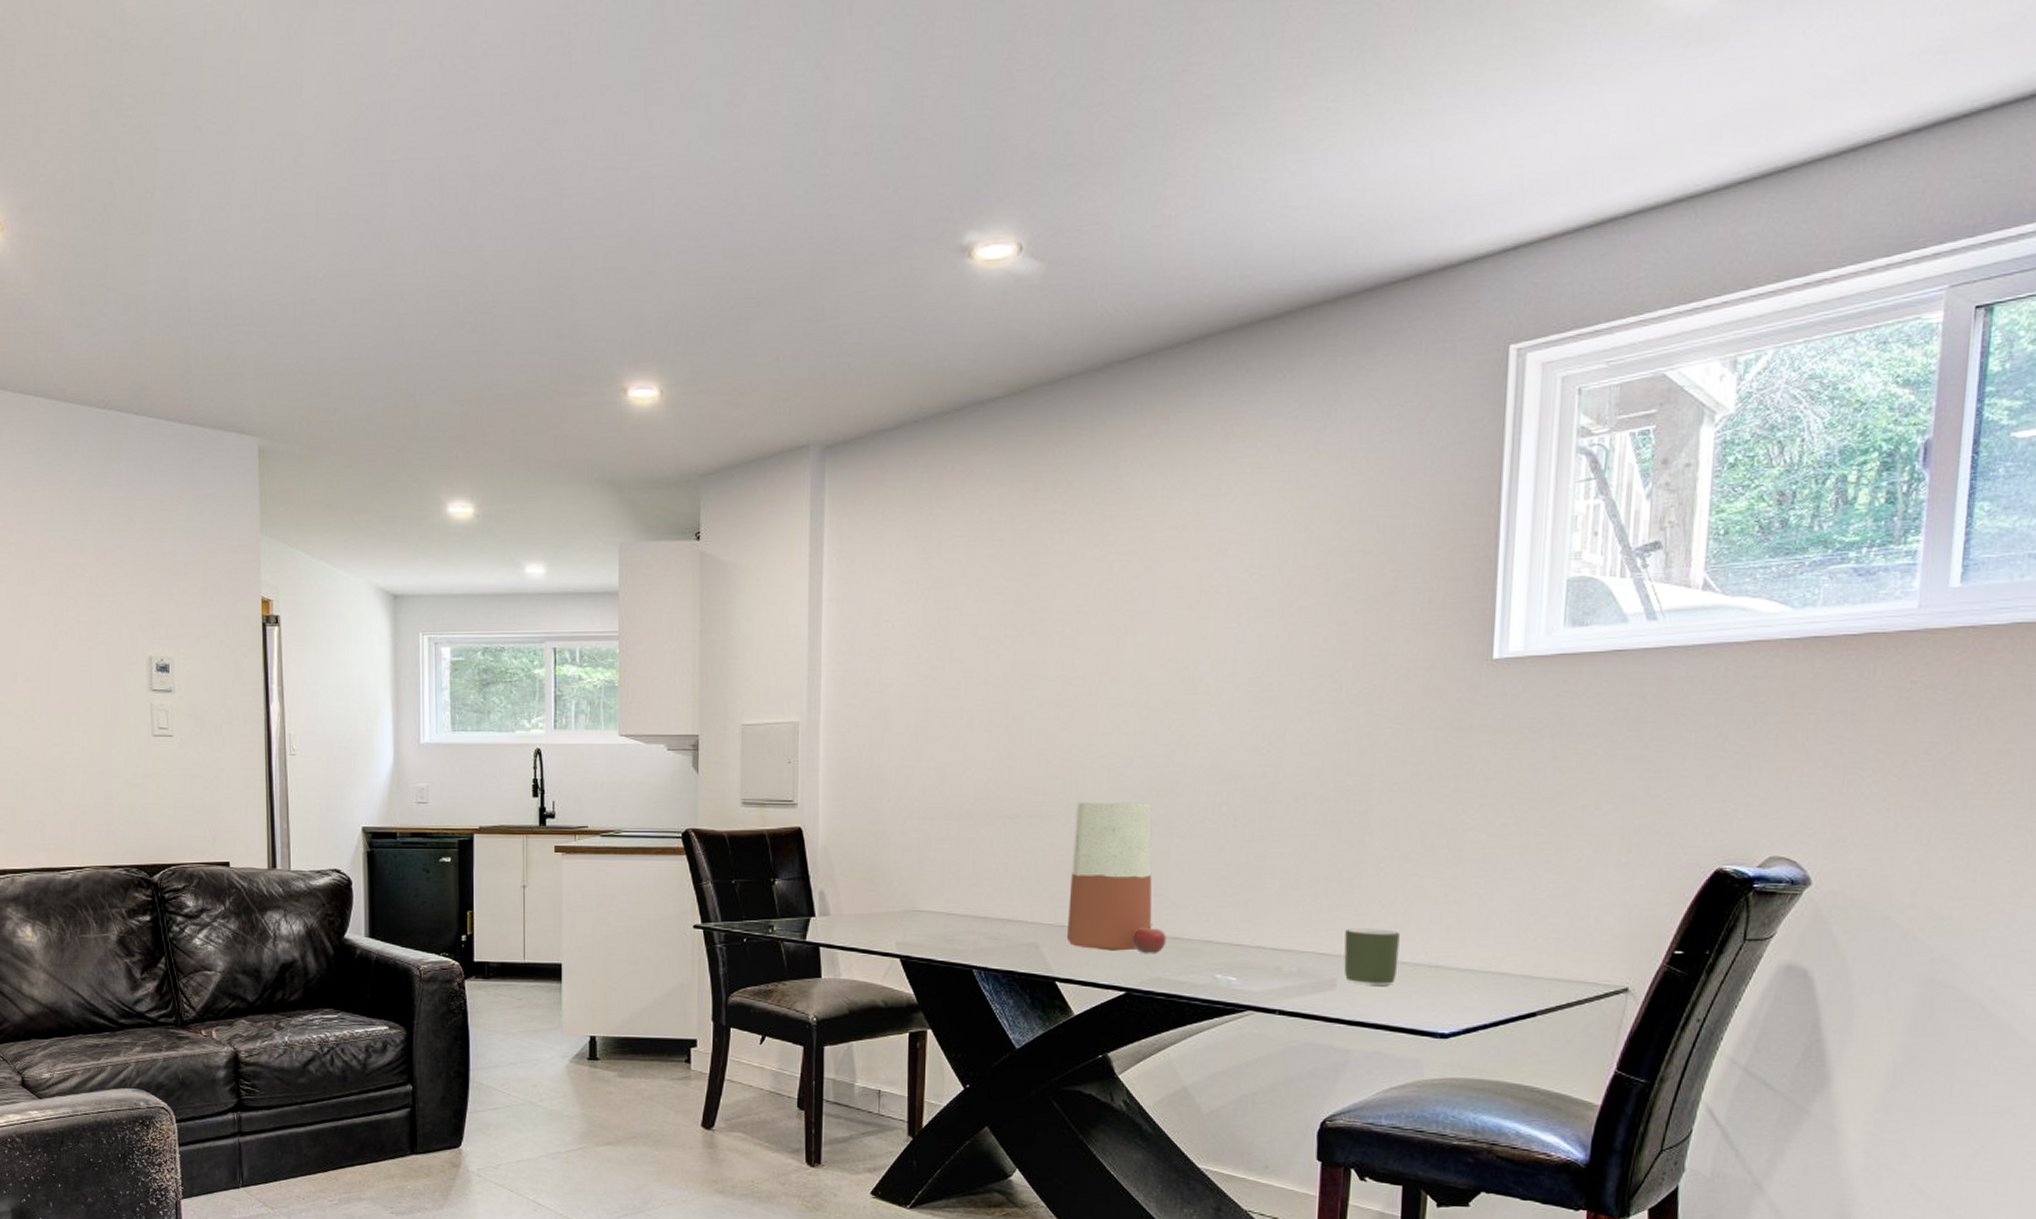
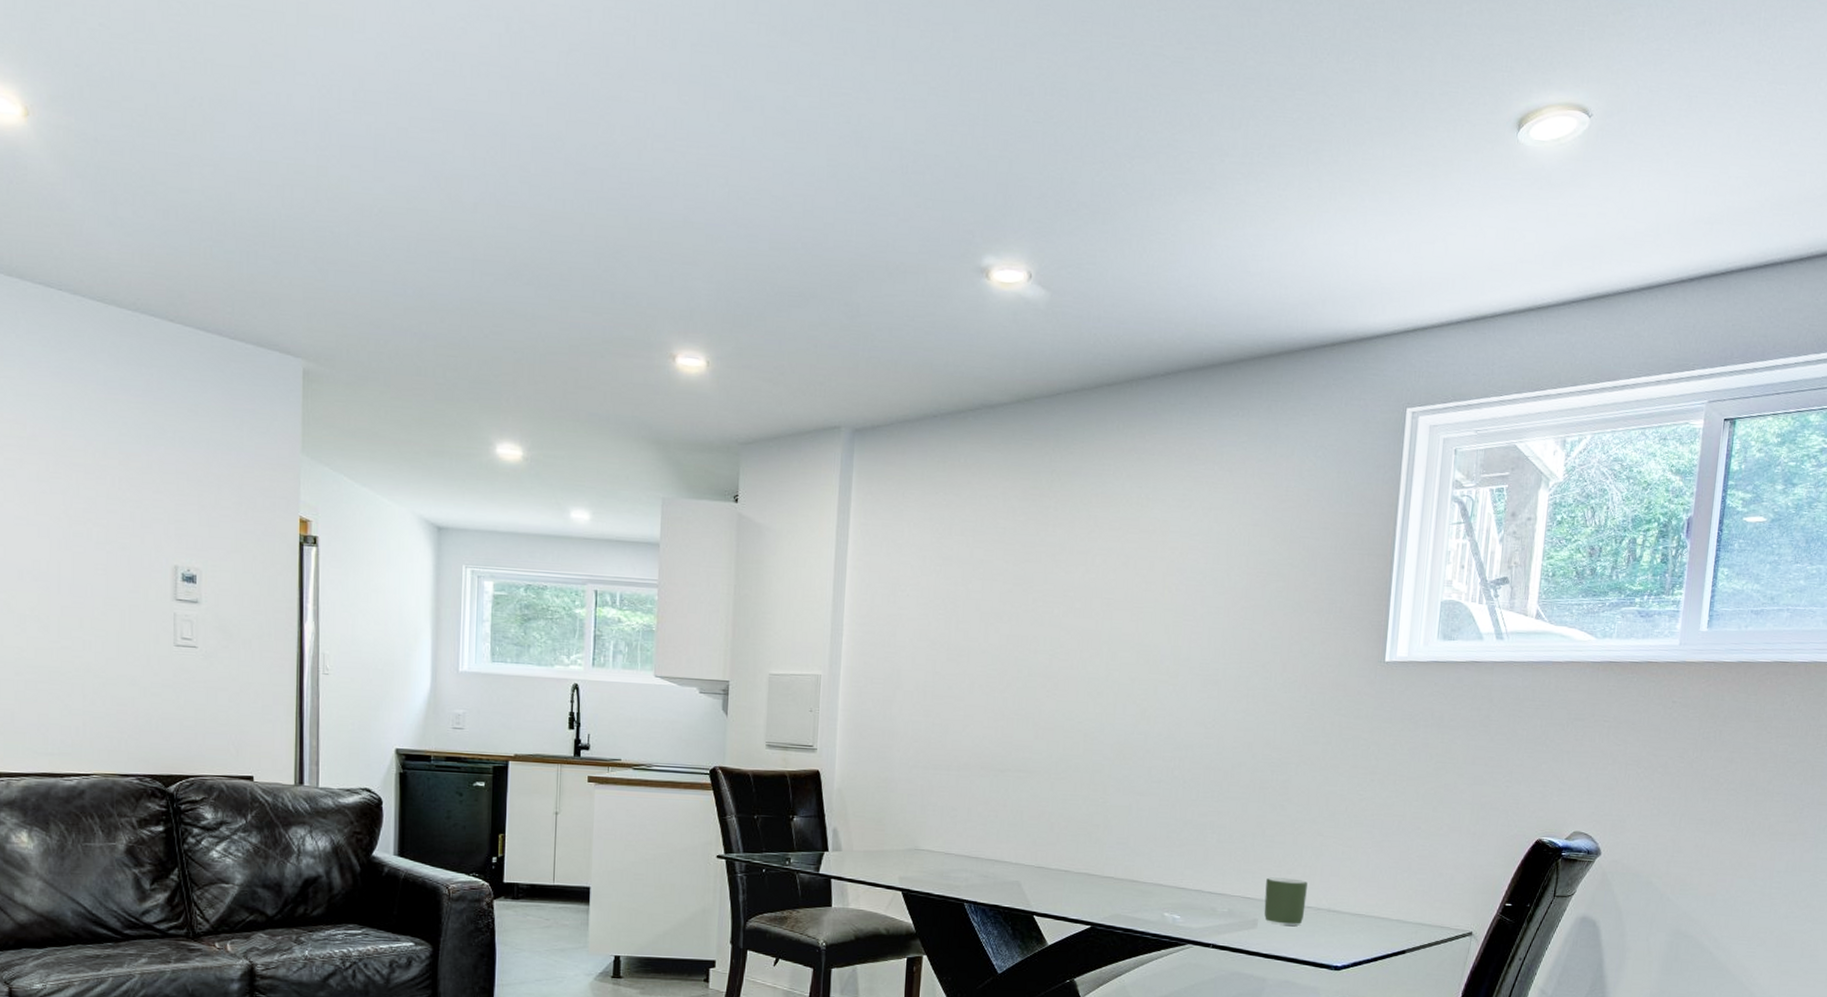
vase: present [1066,801,1153,951] -> none [1044,760,1119,891]
fruit: present [1131,924,1167,954] -> none [1097,868,1126,894]

